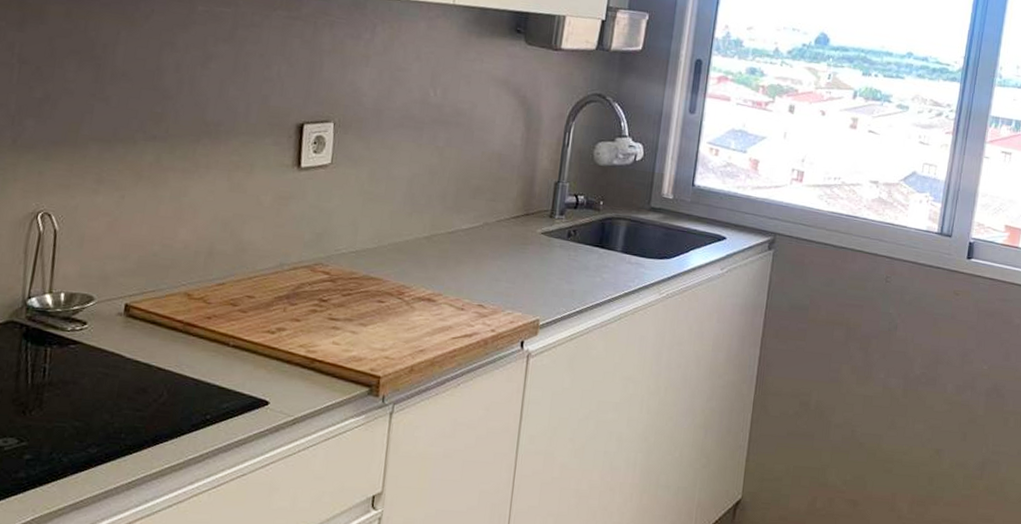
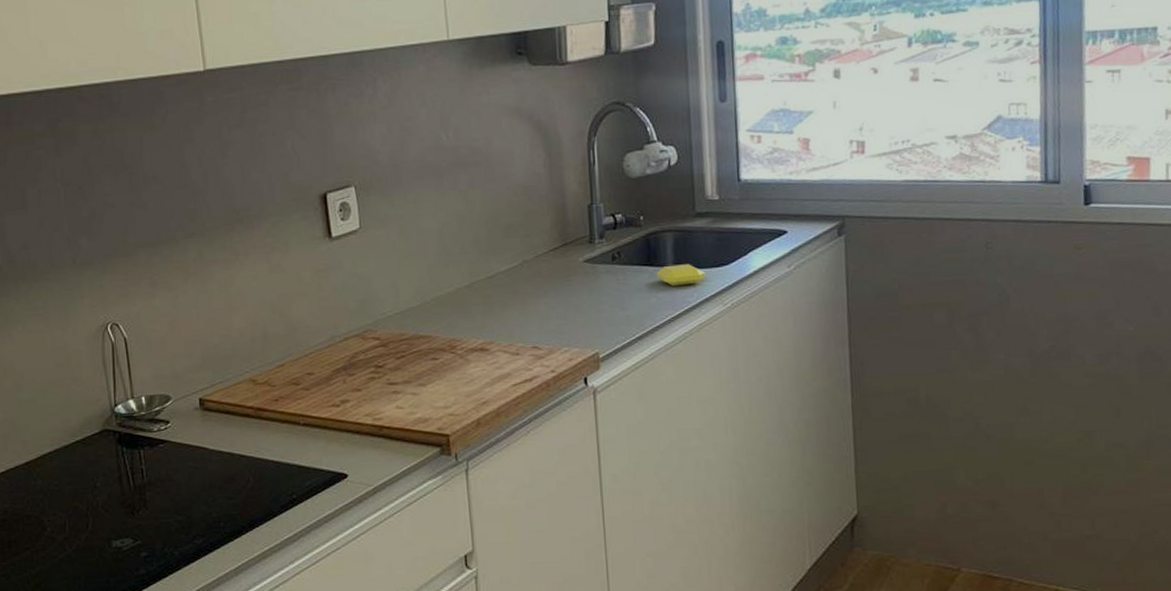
soap bar: none [604,250,649,271] -> present [656,264,706,286]

